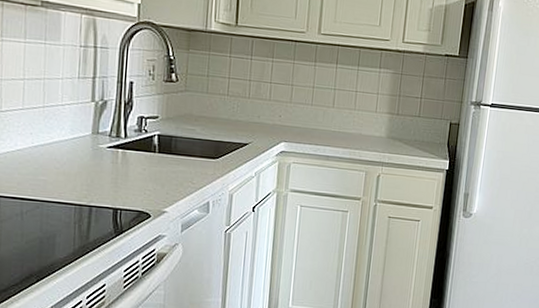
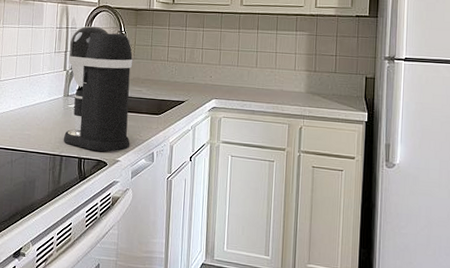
coffee maker: none [92,46,185,202] -> present [63,26,133,152]

